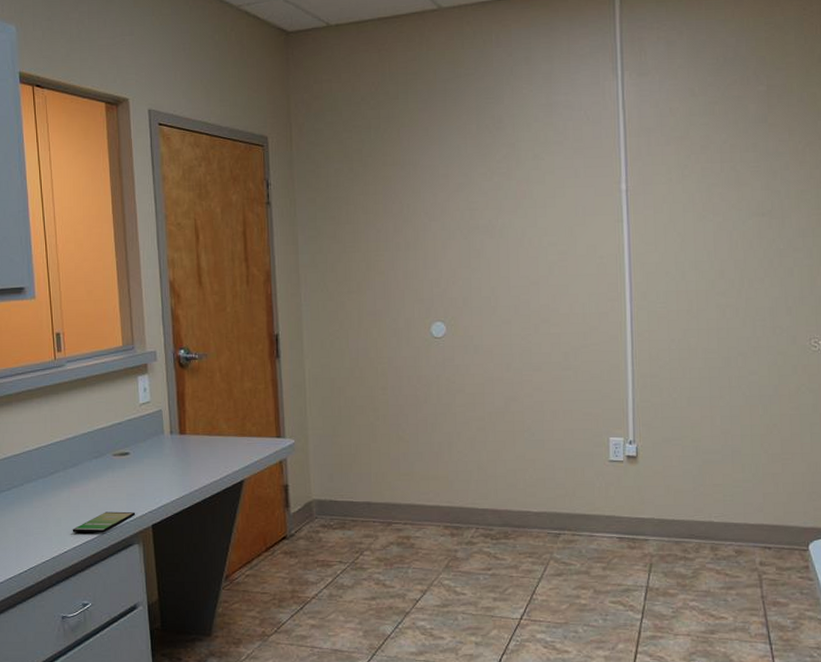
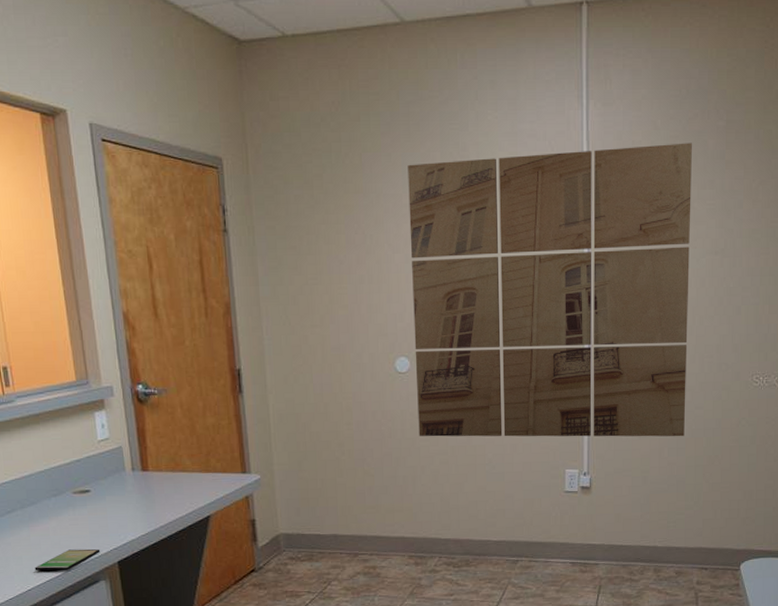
wall art: none [444,108,738,404] -> present [408,143,692,437]

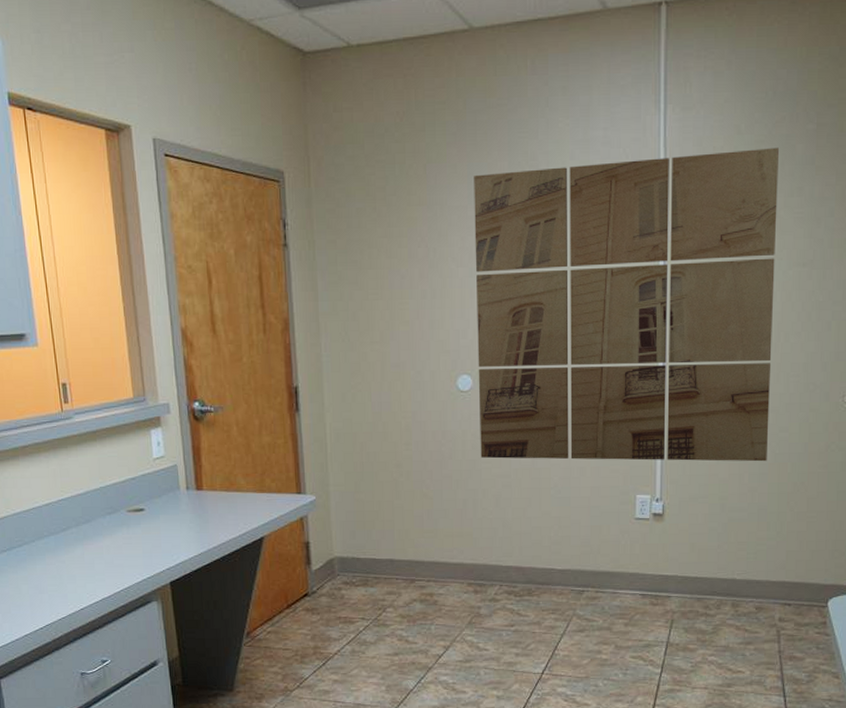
smartphone: present [34,549,101,571] -> none [88,568,153,591]

